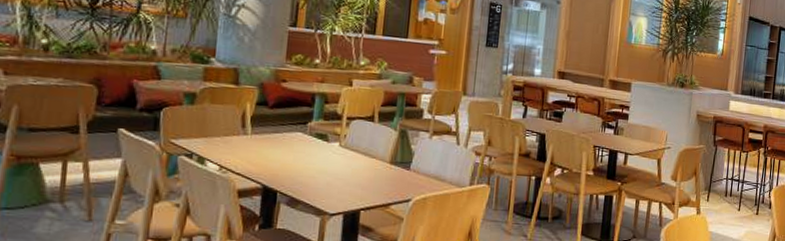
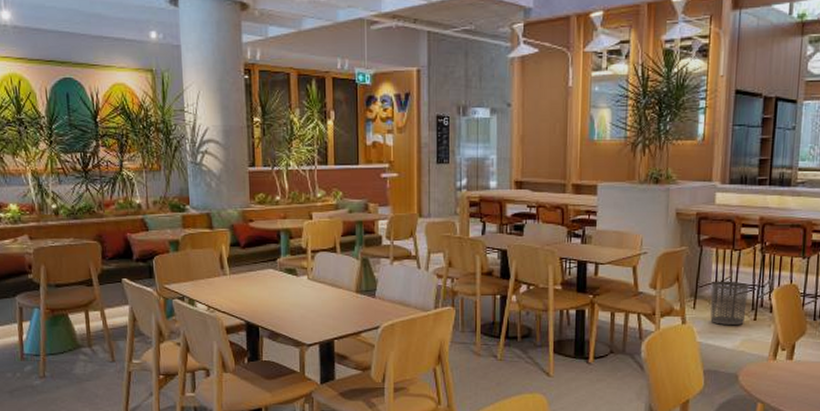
waste bin: none [721,178,754,219] -> present [710,282,749,326]

